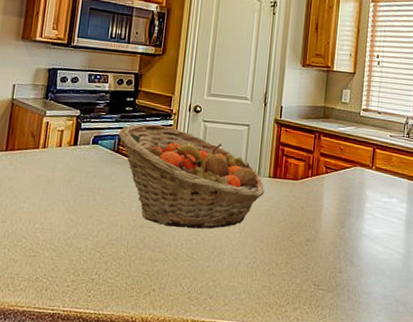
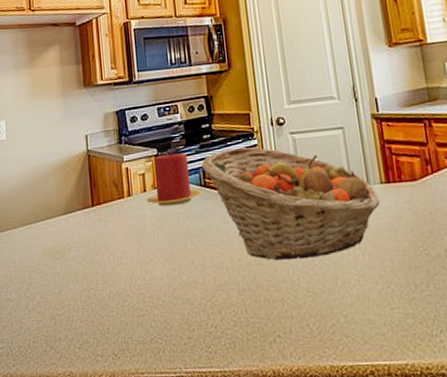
candle: none [60,117,113,165] -> present [146,153,202,207]

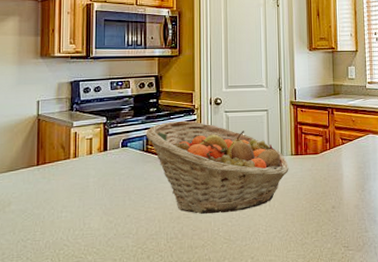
candle: present [146,153,202,207] -> none [91,122,143,168]

